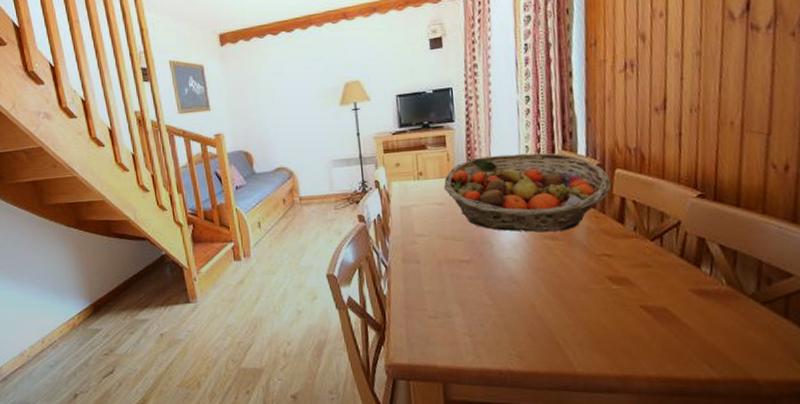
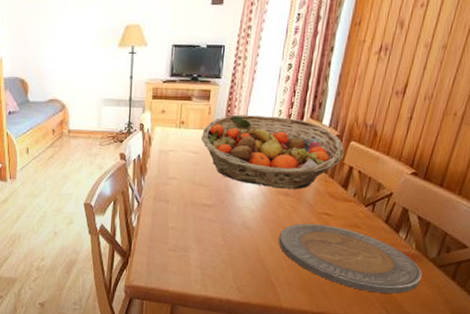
plate: none [555,267,744,344] -> present [279,223,422,294]

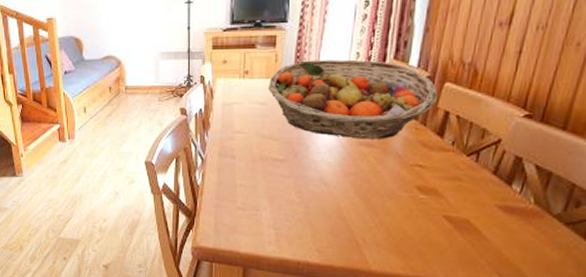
plate: present [279,223,422,294] -> none [363,176,544,256]

